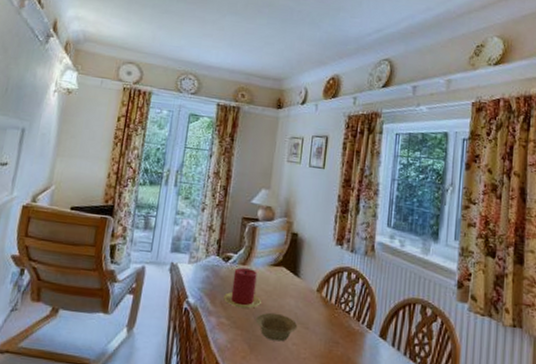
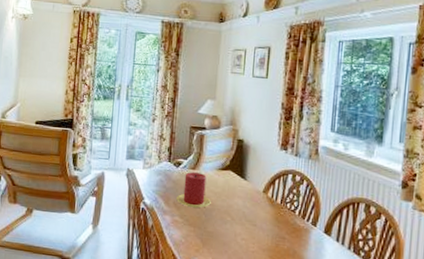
bowl: present [255,312,298,342] -> none [206,211,246,237]

